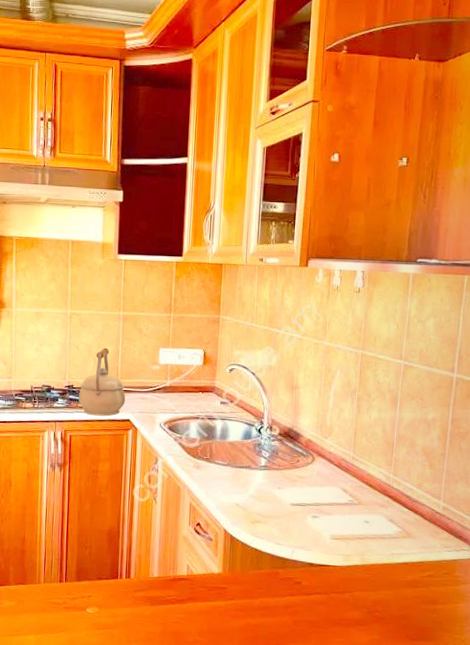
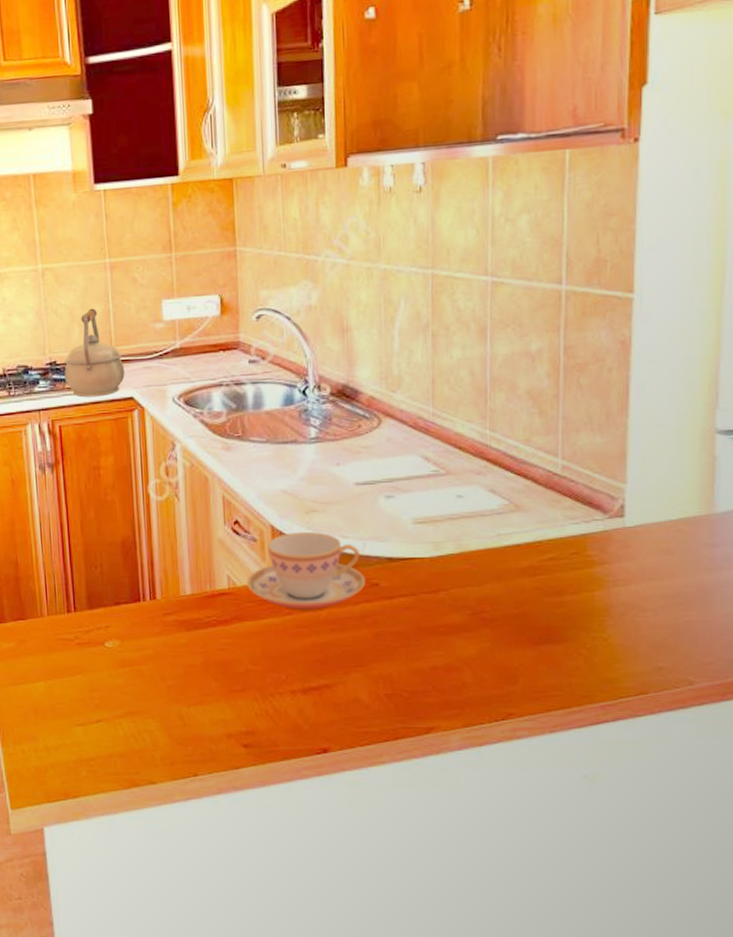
teacup: none [201,536,292,598] -> present [246,531,366,610]

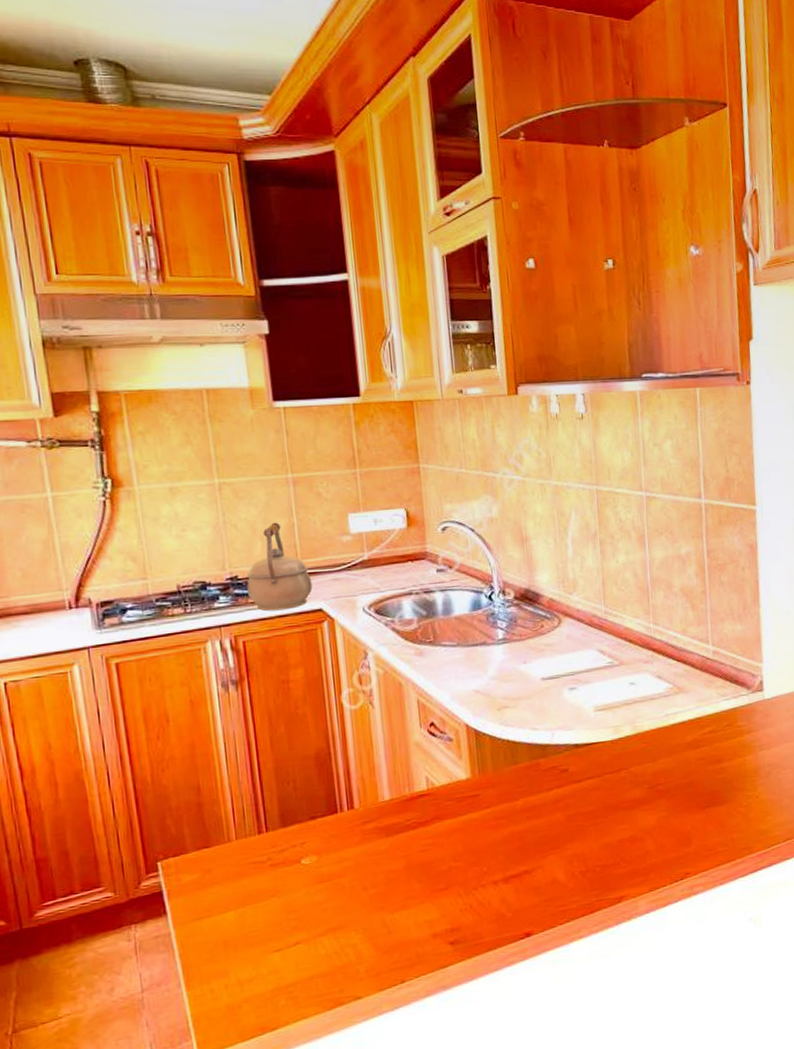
teacup: present [246,531,366,610] -> none [444,726,557,803]

